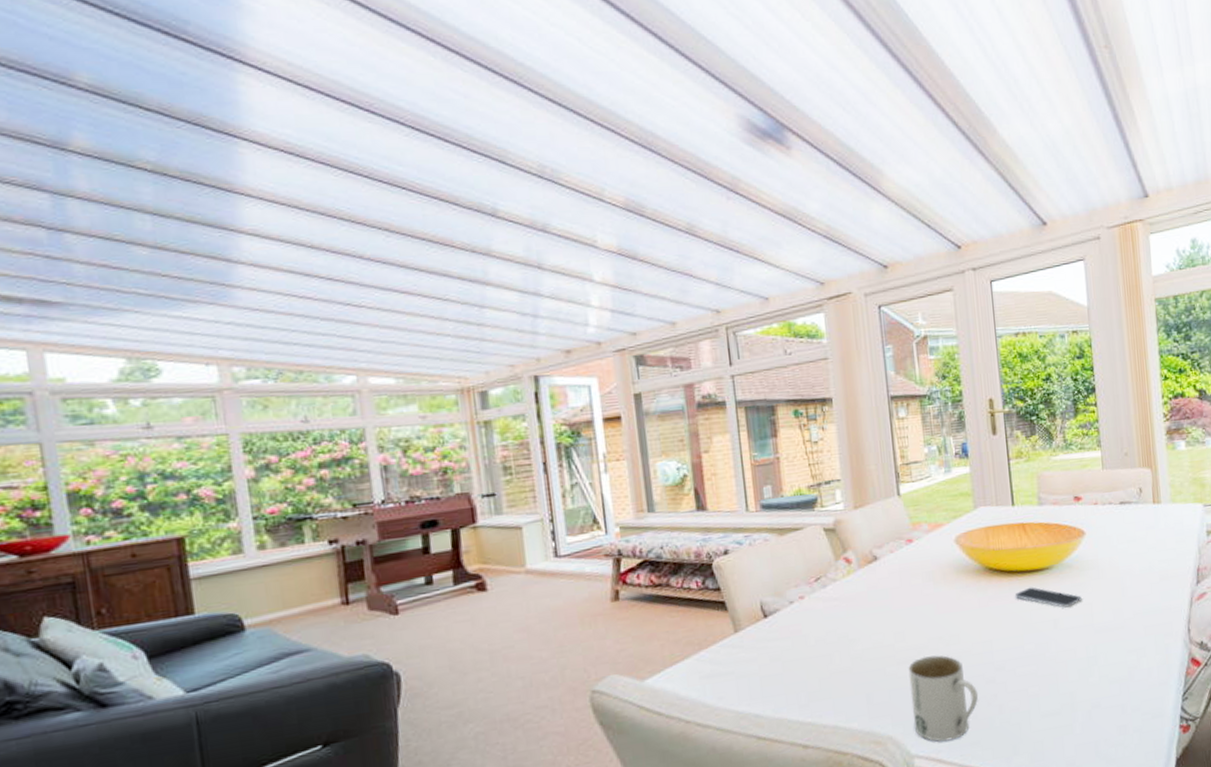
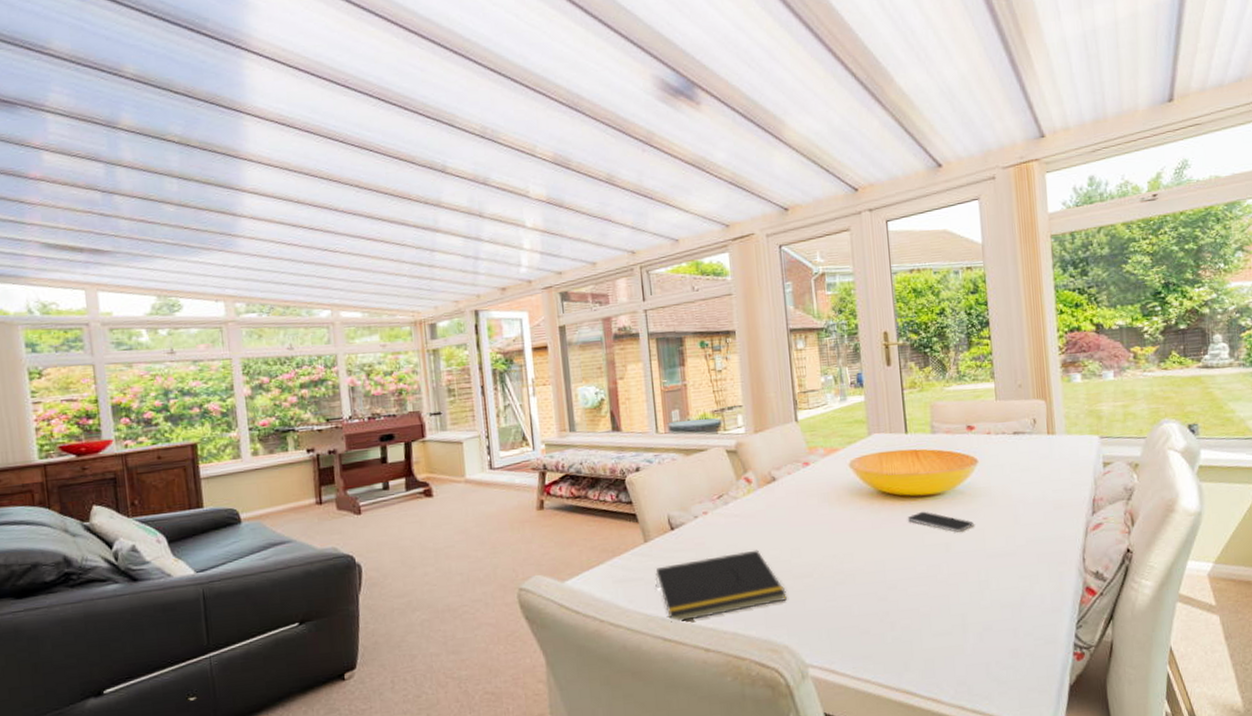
notepad: none [747,635,891,719] -> present [655,550,787,622]
mug: present [908,655,979,742] -> none [803,572,871,654]

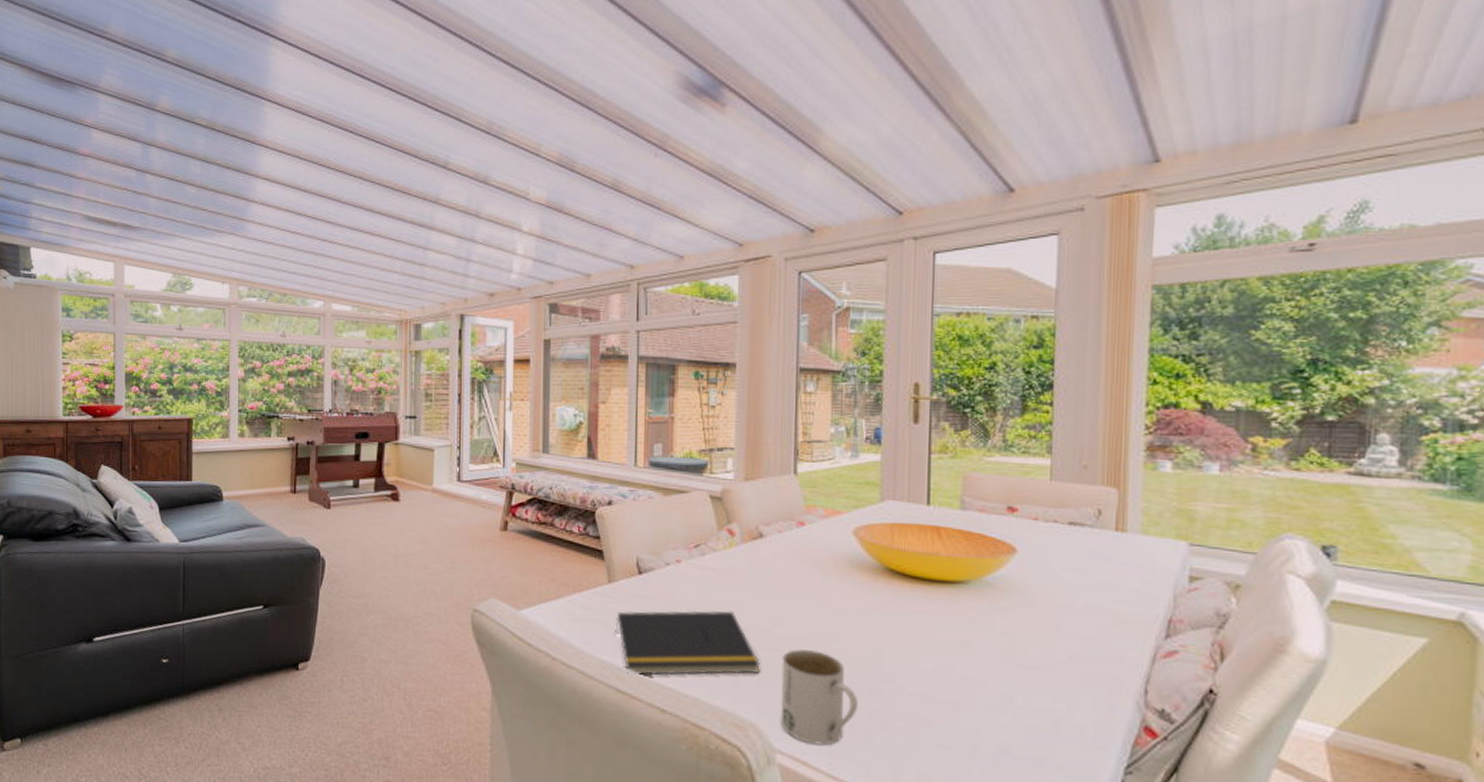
mug: none [803,572,871,654] -> present [780,648,859,746]
smartphone: present [907,511,974,533] -> none [917,599,1002,631]

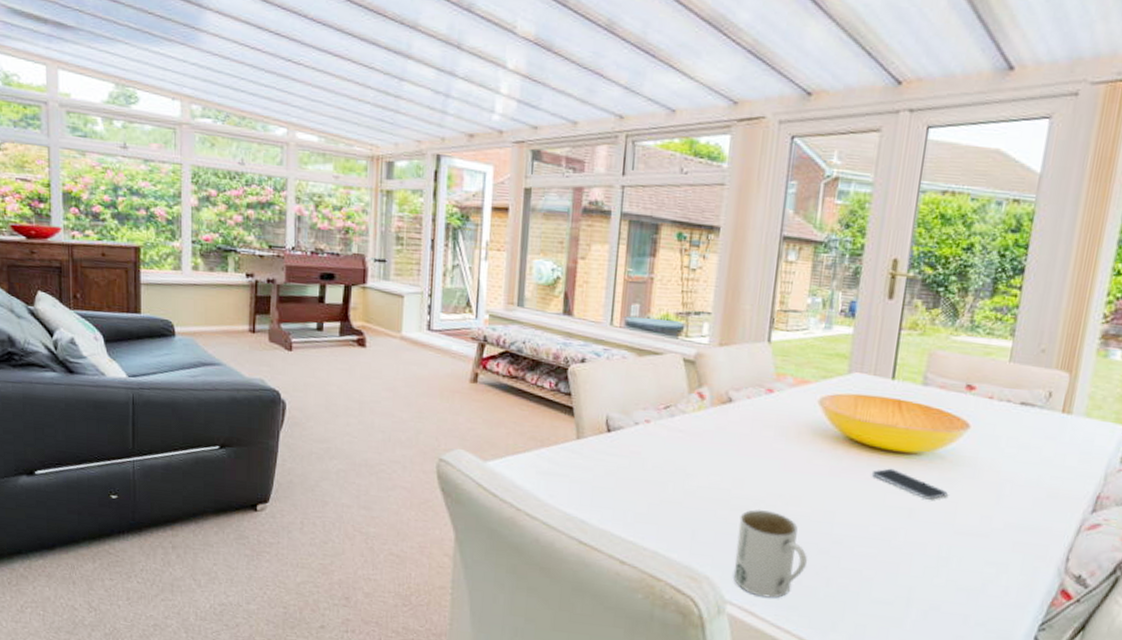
notepad: present [615,610,760,675] -> none [580,467,719,532]
smartphone: none [917,599,1002,631] -> present [871,468,948,500]

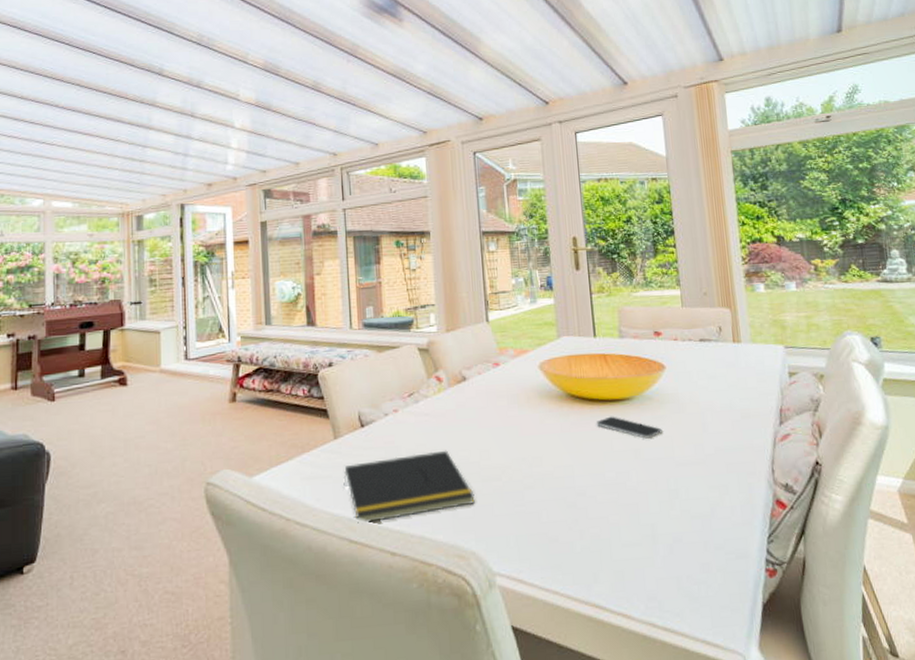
notepad: none [580,467,719,532] -> present [343,450,475,523]
mug: present [733,509,808,598] -> none [492,475,560,562]

